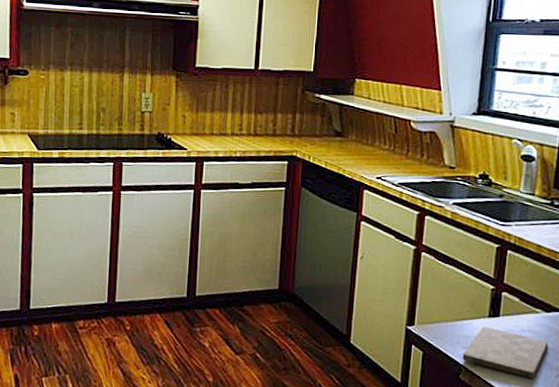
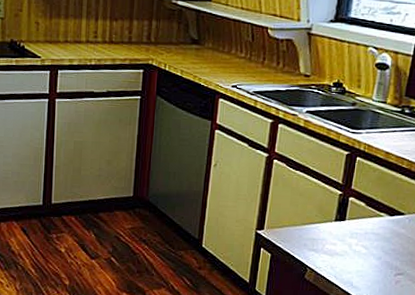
cutting board: present [462,327,549,379] -> none [308,230,390,277]

